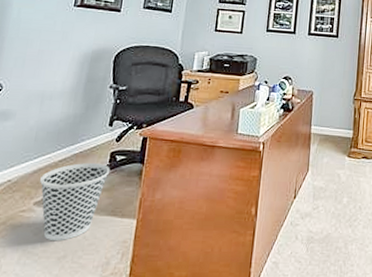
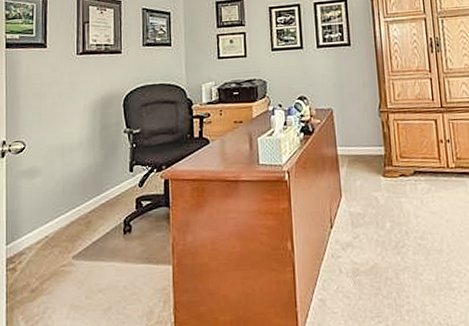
wastebasket: present [39,163,111,240] -> none [73,211,138,293]

